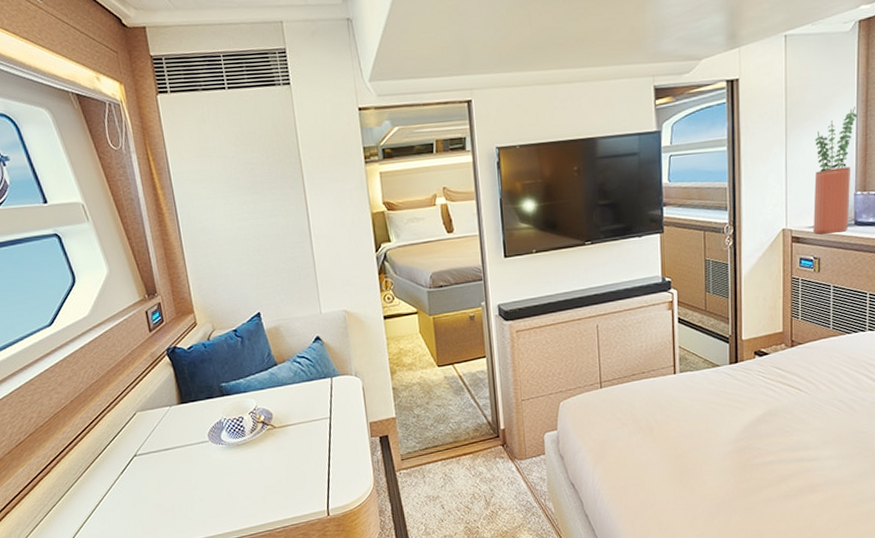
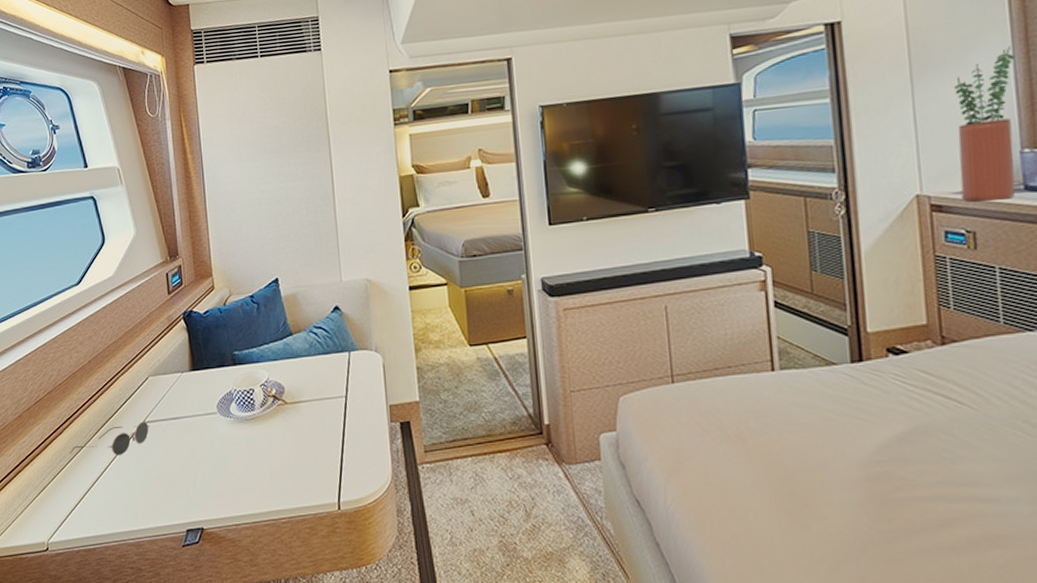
sunglasses: none [60,454,142,491] -> present [70,421,149,455]

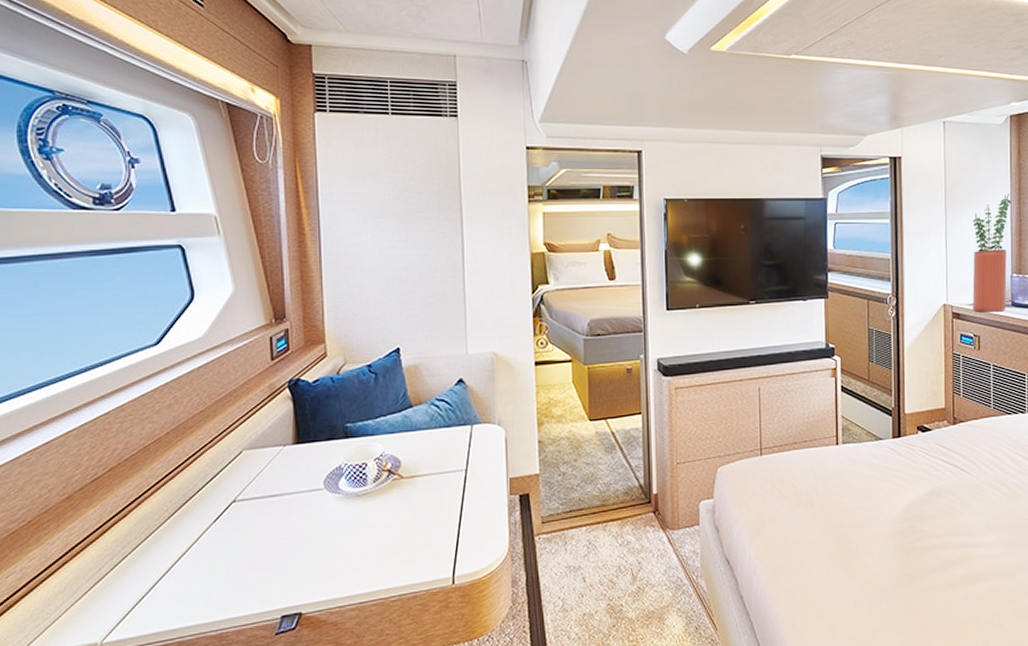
sunglasses: present [70,421,149,455] -> none [137,500,241,539]

